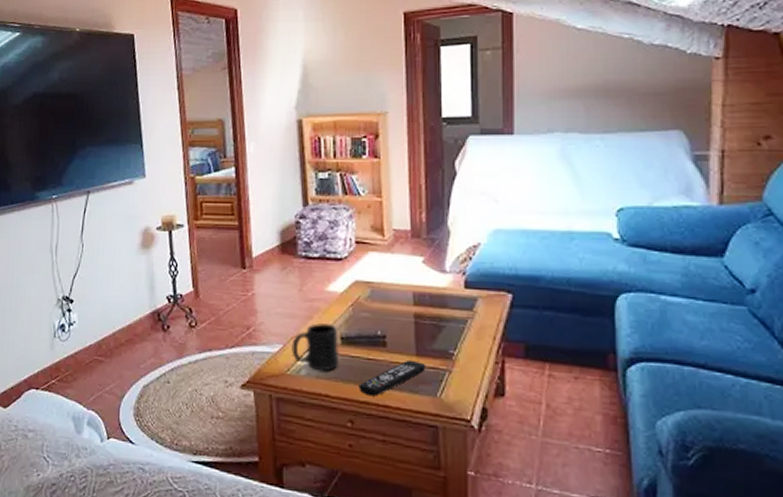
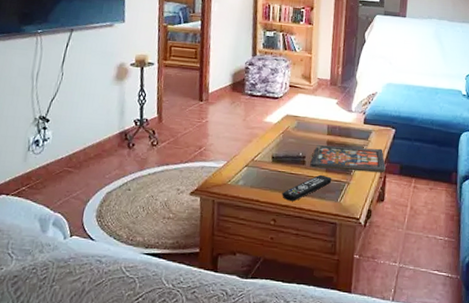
mug: present [291,322,338,371] -> none [233,145,270,182]
board game: none [392,318,504,357] -> present [309,144,387,173]

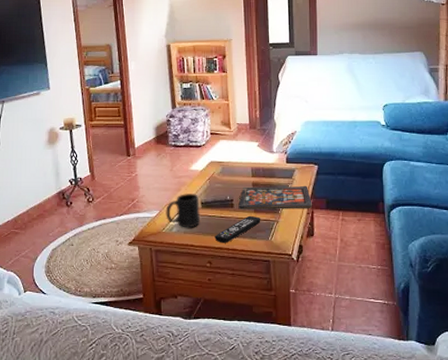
mug: none [233,145,270,182] -> present [166,192,200,228]

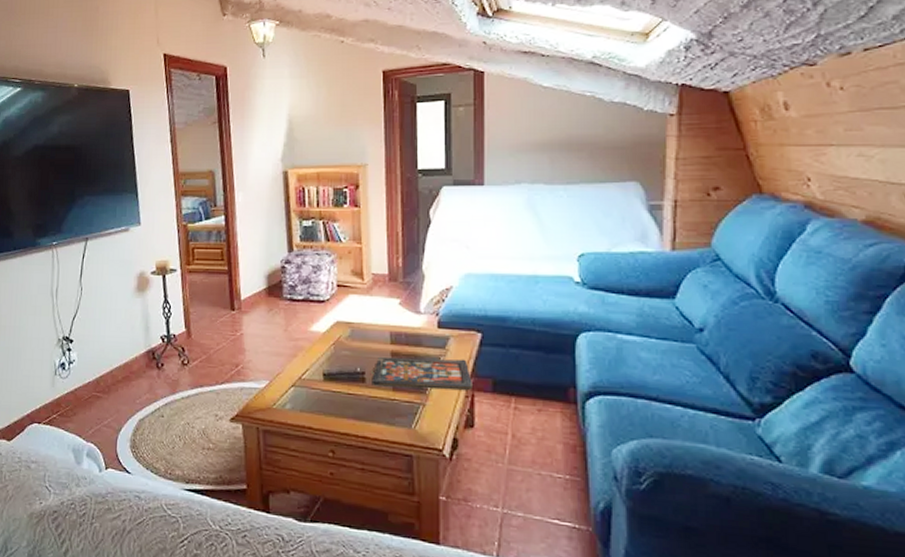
mug: present [166,192,200,228] -> none [277,360,321,406]
remote control: present [214,215,261,243] -> none [339,394,402,428]

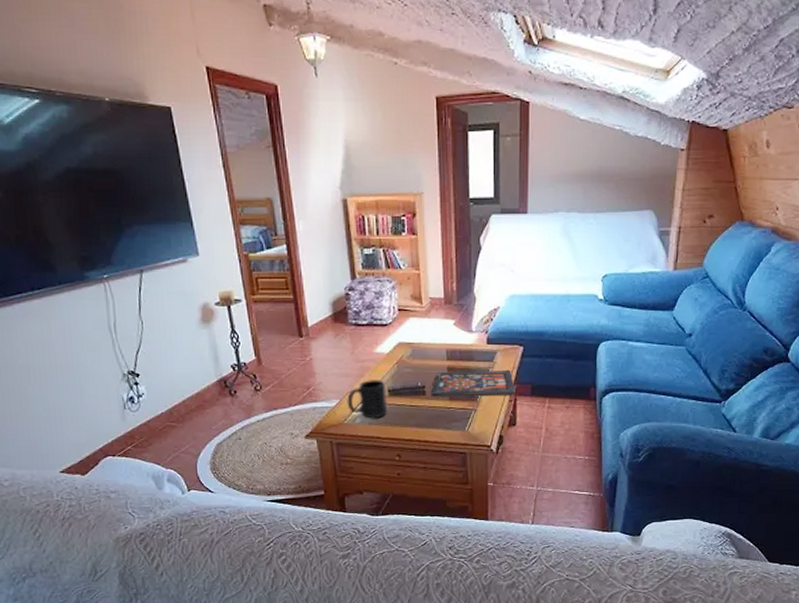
mug: none [277,360,321,406] -> present [347,379,387,419]

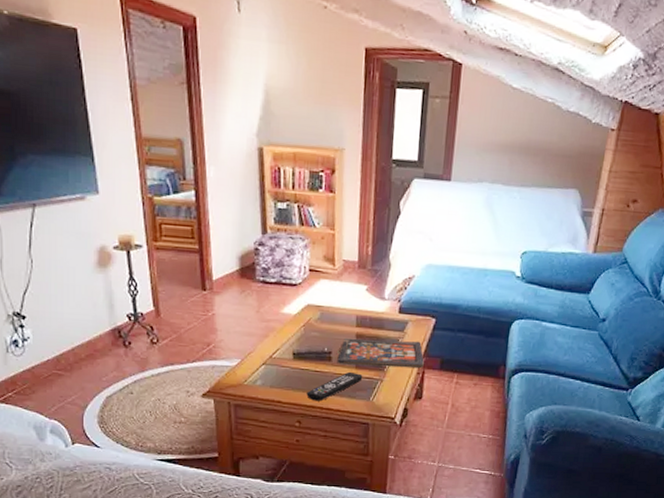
mug: present [347,379,387,419] -> none [248,340,291,382]
remote control: none [404,404,457,435] -> present [306,371,363,401]

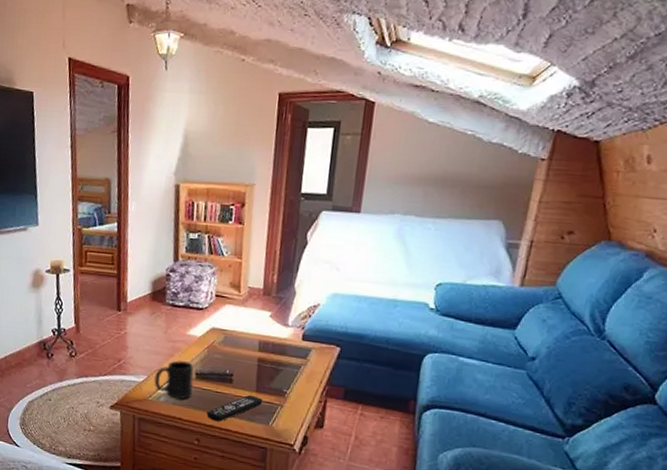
mug: none [248,340,291,382] -> present [154,359,194,399]
board game: present [336,337,425,369] -> none [238,361,328,397]

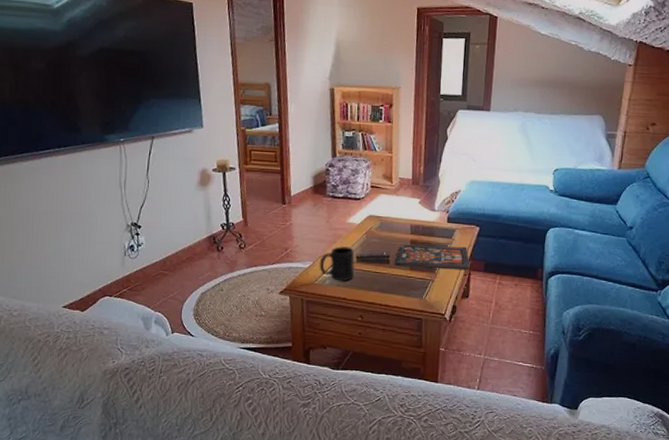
remote control: present [206,394,263,422] -> none [368,273,417,299]
board game: none [238,361,328,397] -> present [393,243,471,271]

